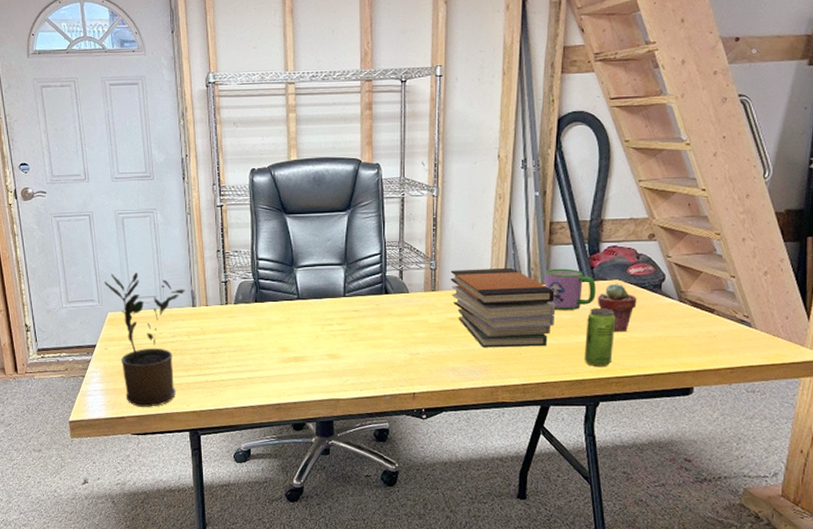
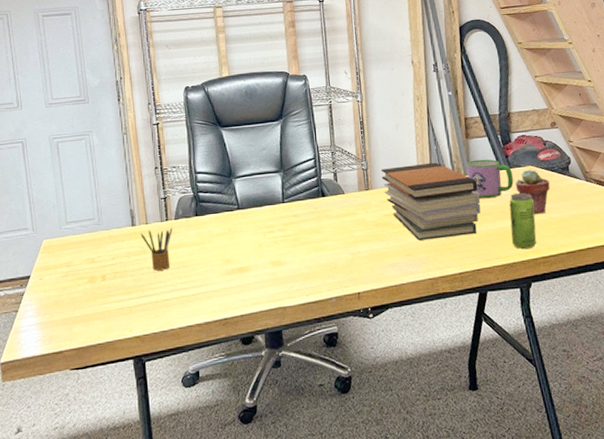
potted plant: present [104,273,186,407] -> none [38,196,125,338]
pencil box: none [200,311,232,352] -> present [140,227,173,271]

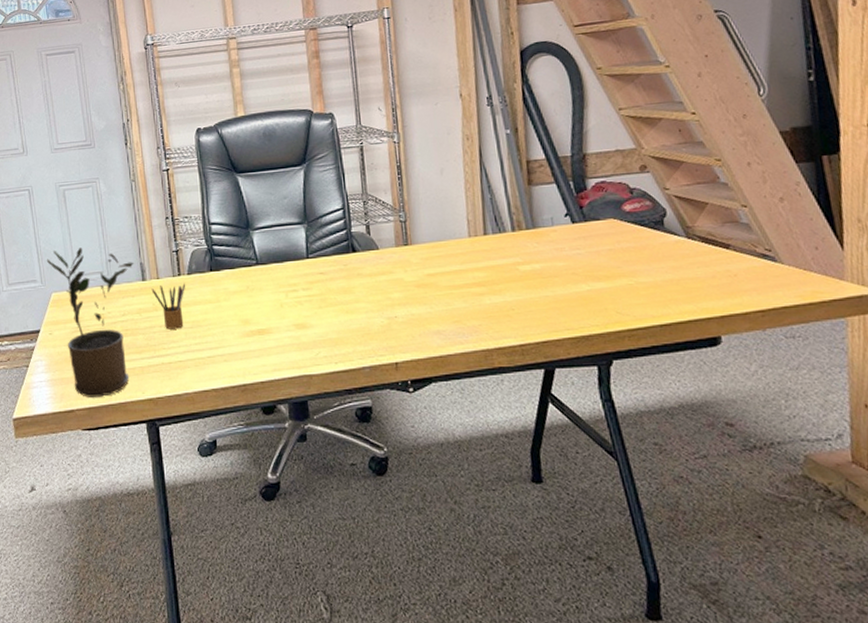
potted plant: none [38,196,125,338] -> present [46,248,135,397]
book stack: present [381,162,481,241] -> none [422,213,547,305]
mug: present [466,159,514,199] -> none [528,210,590,258]
beverage can: present [509,193,537,249] -> none [583,251,620,319]
potted succulent: present [515,169,551,214] -> none [591,223,639,277]

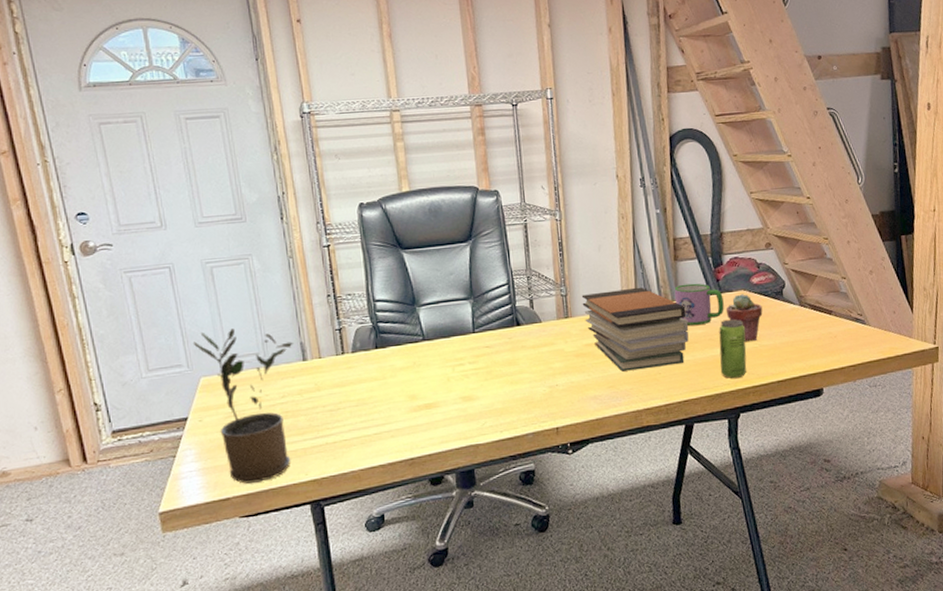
pencil box: present [151,283,186,330] -> none [313,361,350,409]
book stack: none [422,213,547,305] -> present [581,287,689,372]
mug: none [528,210,590,258] -> present [674,283,724,326]
beverage can: none [583,251,620,319] -> present [719,319,747,378]
potted succulent: none [591,223,639,277] -> present [725,294,763,341]

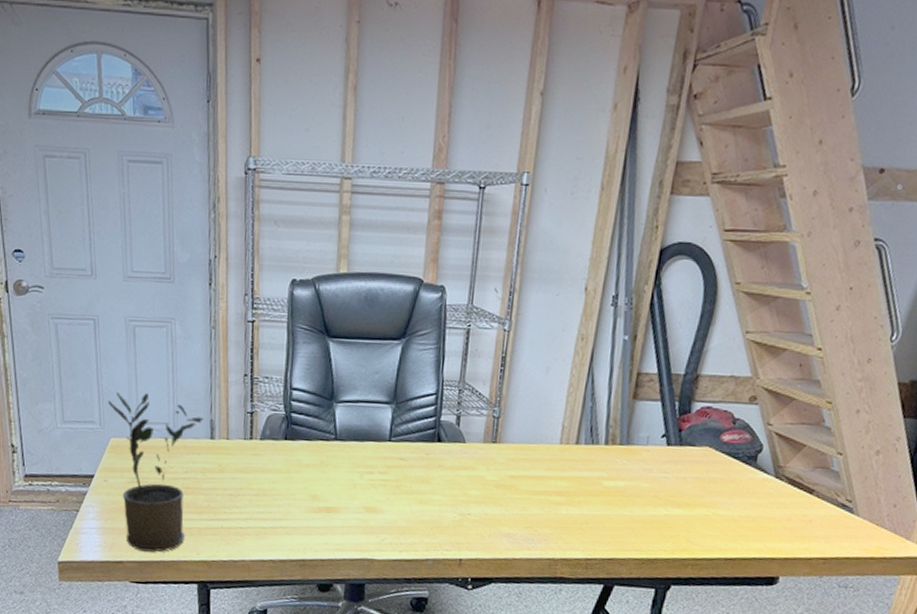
book stack: present [581,287,689,372] -> none [514,420,634,518]
mug: present [674,283,724,326] -> none [623,427,683,478]
beverage can: present [719,319,747,378] -> none [658,477,701,546]
potted succulent: present [725,294,763,341] -> none [681,451,727,507]

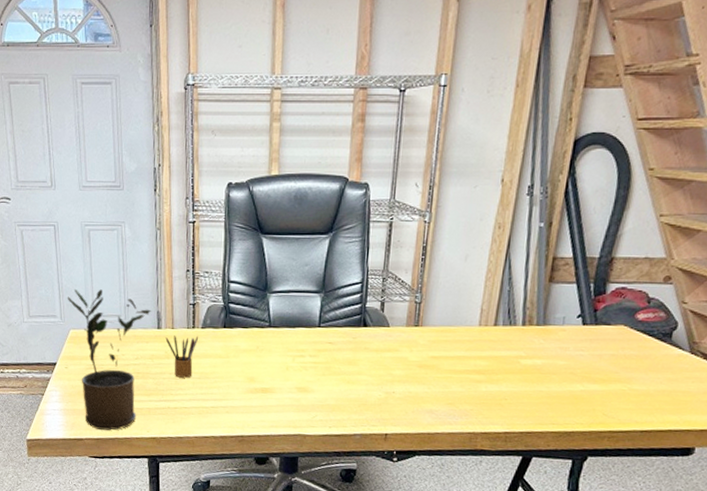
pencil box: none [219,447,257,495] -> present [165,335,199,378]

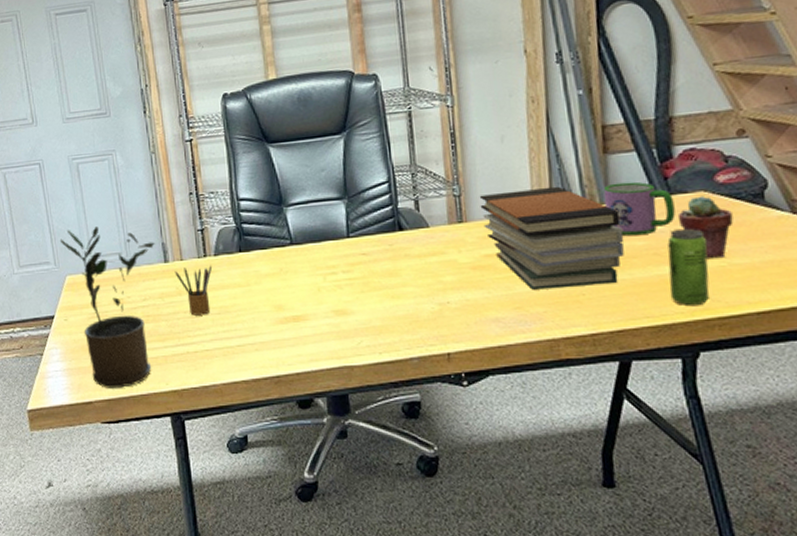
book stack: none [435,304,551,394] -> present [479,186,624,290]
mug: none [540,309,598,356] -> present [603,181,676,236]
beverage can: none [575,354,617,419] -> present [667,228,710,305]
potted succulent: none [597,329,643,383] -> present [677,196,734,258]

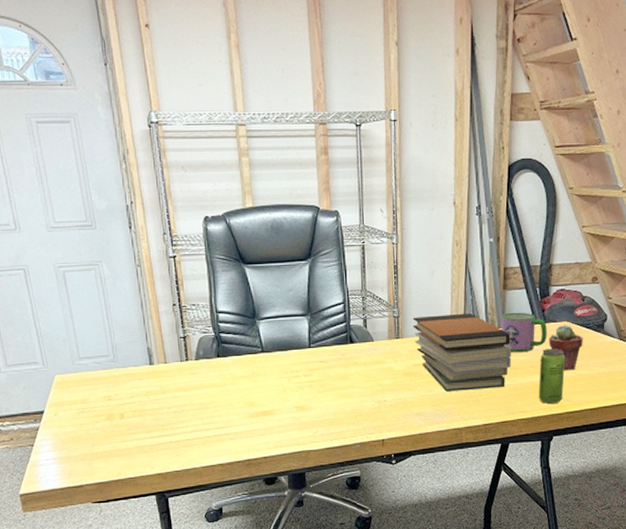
potted plant: present [59,226,156,388] -> none [47,331,142,474]
pencil box: present [174,265,213,316] -> none [159,368,194,411]

